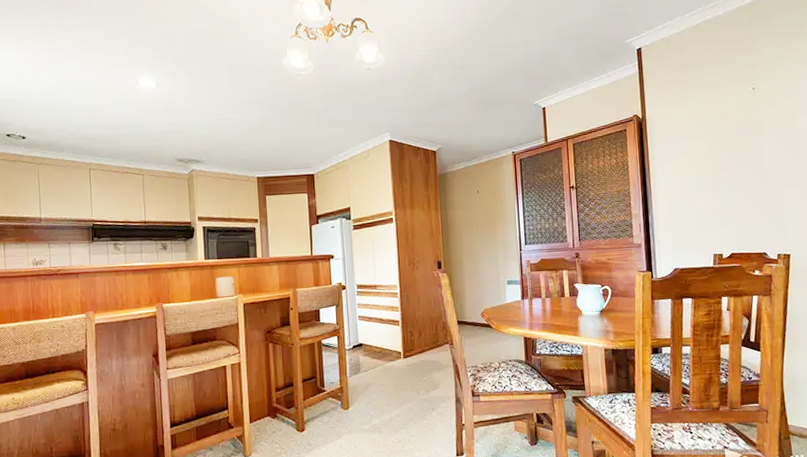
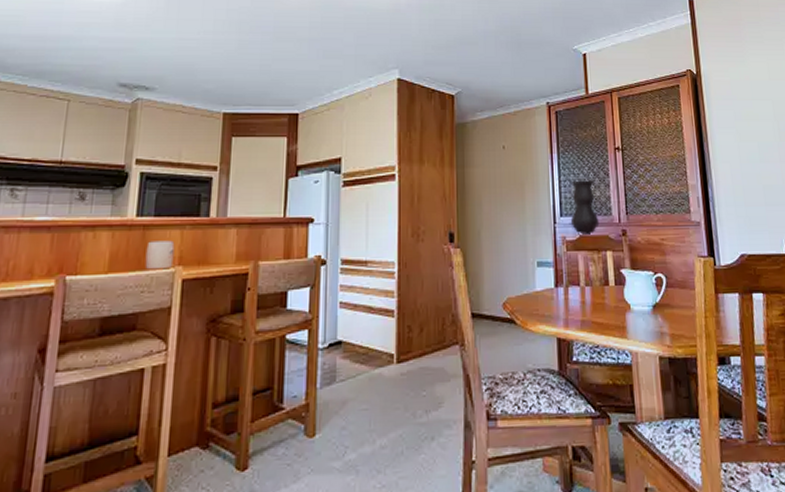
vase: none [533,214,556,258] -> present [570,180,598,233]

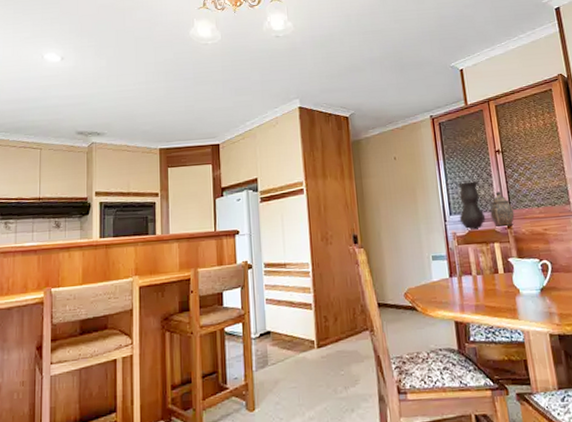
mug: present [144,240,175,270] -> none [109,255,131,281]
decorative jar: none [604,194,631,234] -> present [490,192,514,228]

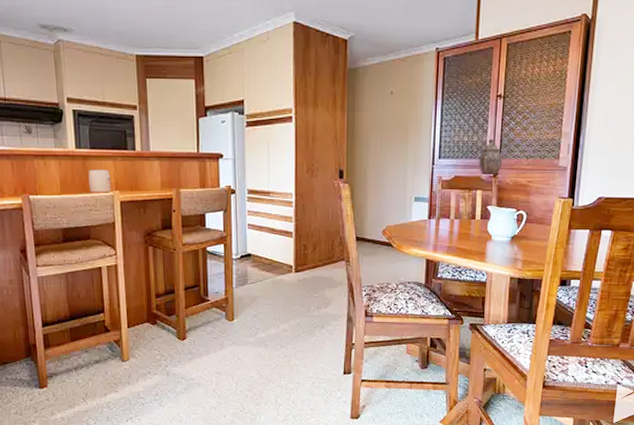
mug: none [109,255,131,281] -> present [88,169,112,193]
vase: present [457,181,485,229] -> none [447,126,473,174]

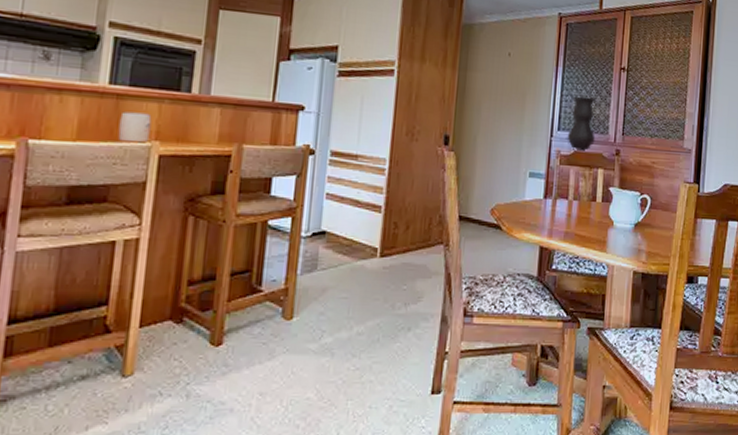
vase: none [447,126,473,174] -> present [567,96,596,150]
decorative jar: present [479,139,503,176] -> none [600,113,626,154]

